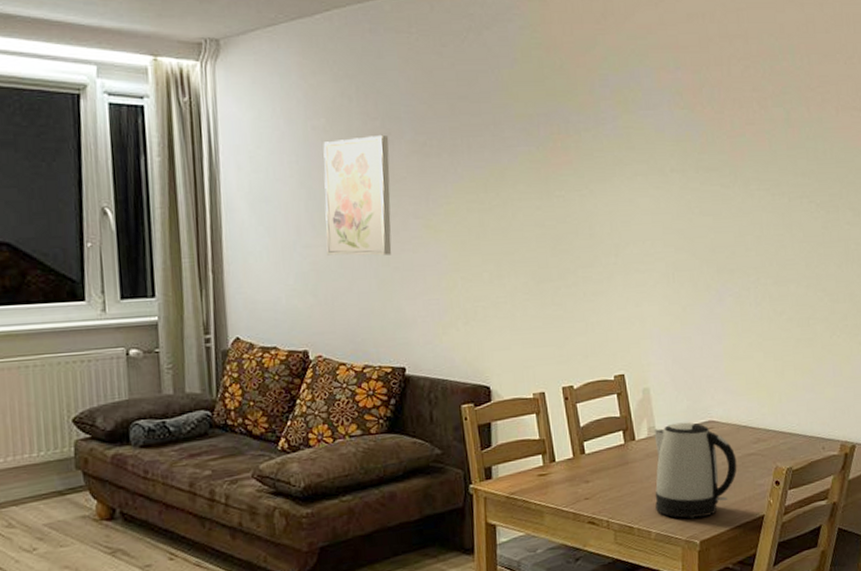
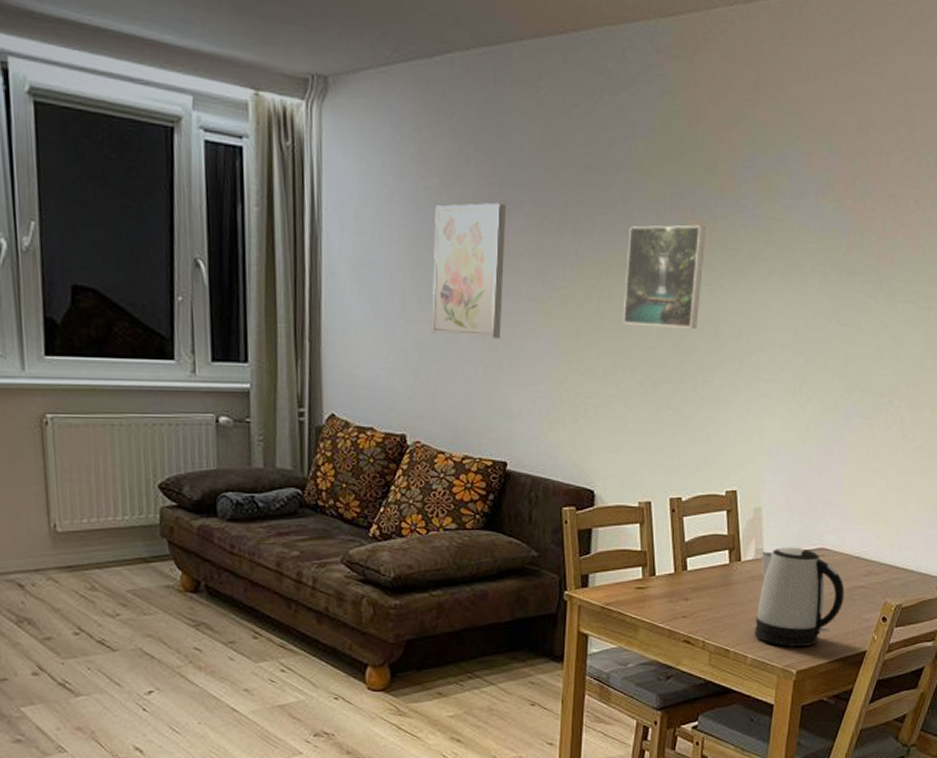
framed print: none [502,139,573,232] -> present [622,225,707,329]

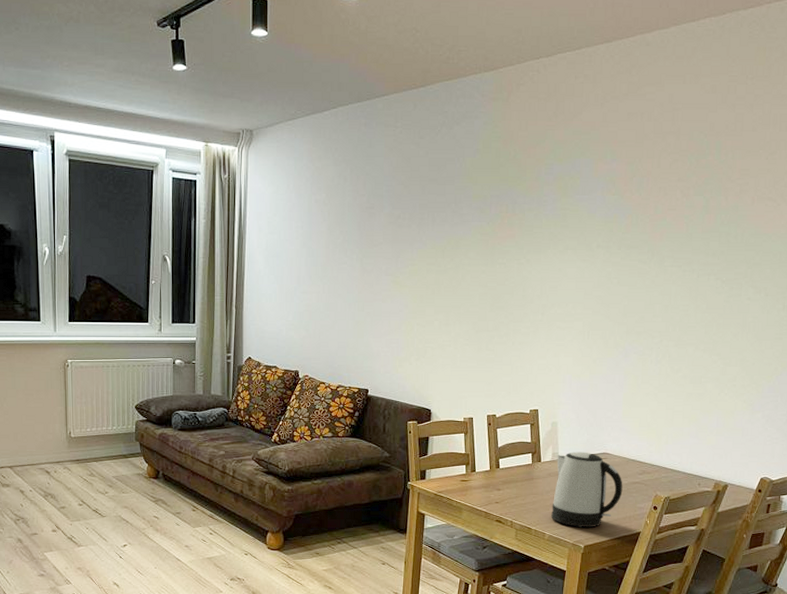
wall art: present [432,202,507,339] -> none [318,208,372,303]
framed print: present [622,225,707,329] -> none [453,217,517,291]

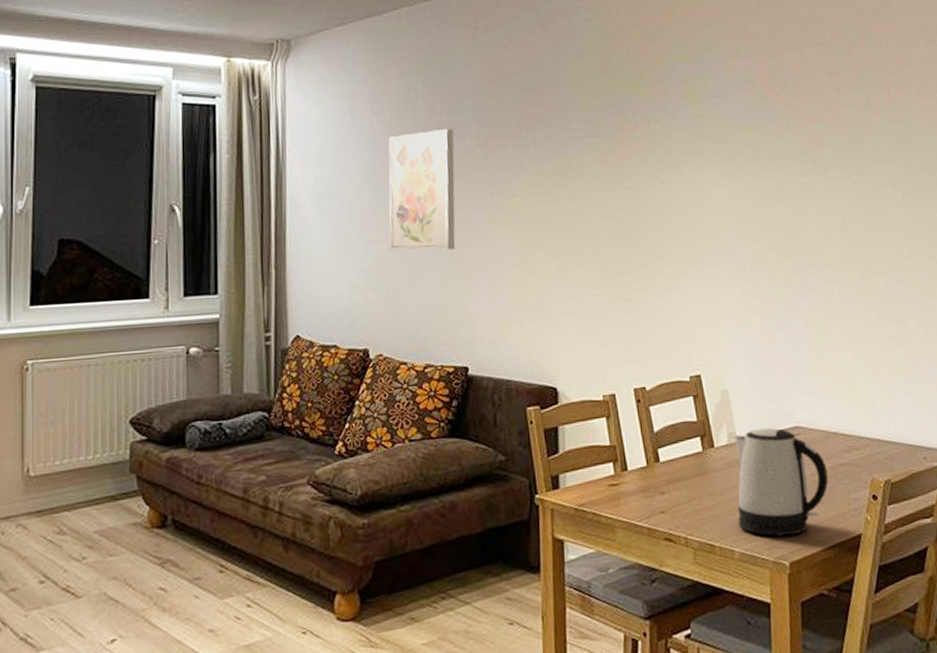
wall art: none [318,208,372,303] -> present [388,128,456,251]

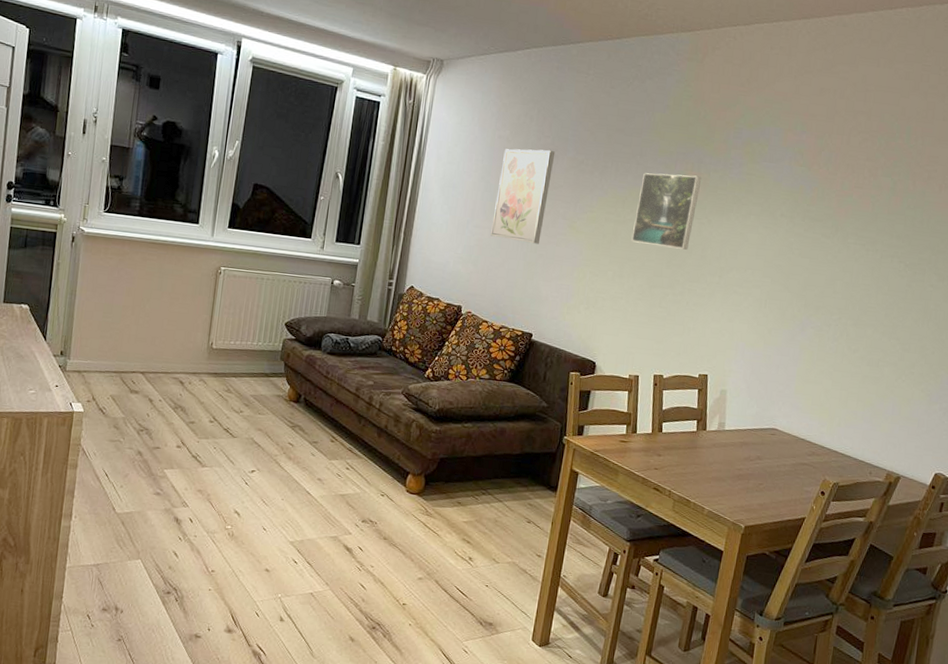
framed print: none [568,129,643,225] -> present [631,173,702,250]
kettle: present [734,427,829,536] -> none [712,423,791,507]

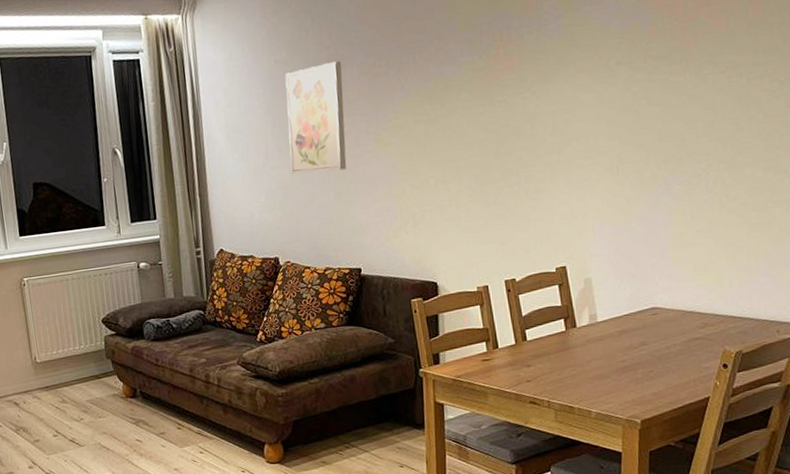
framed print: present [631,173,702,250] -> none [446,44,515,140]

